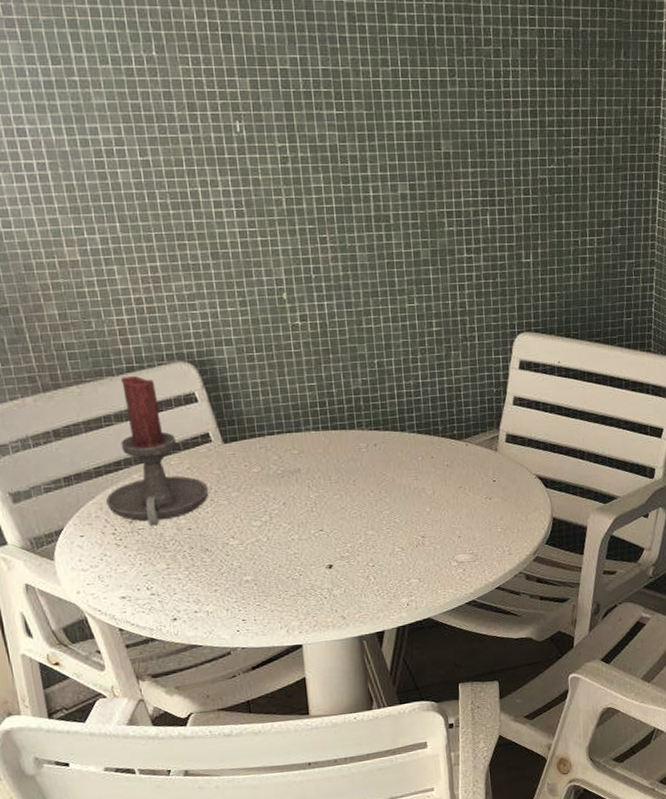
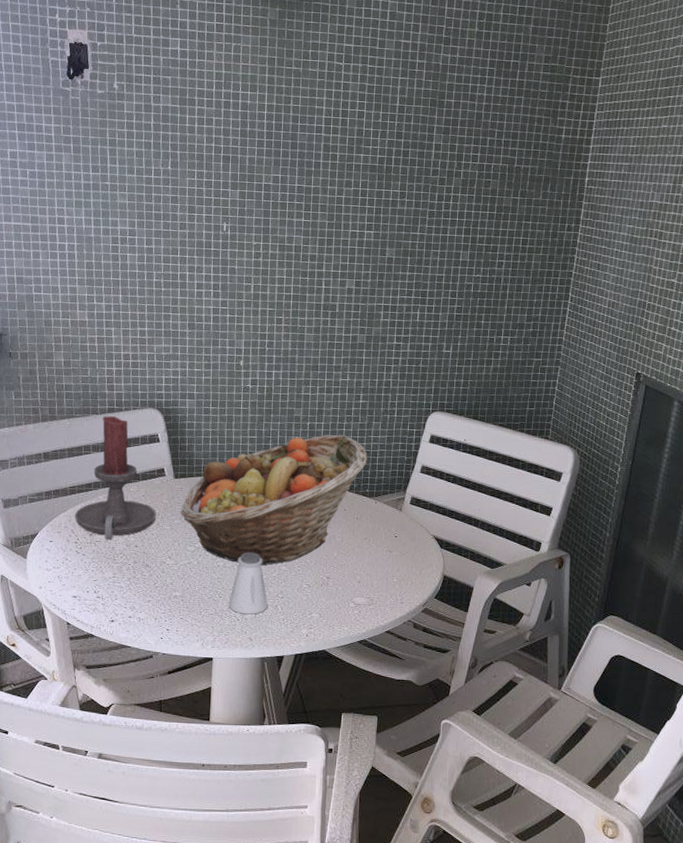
fruit basket: none [237,370,451,533] -> present [180,434,368,566]
saltshaker: none [312,519,358,591] -> present [229,552,268,615]

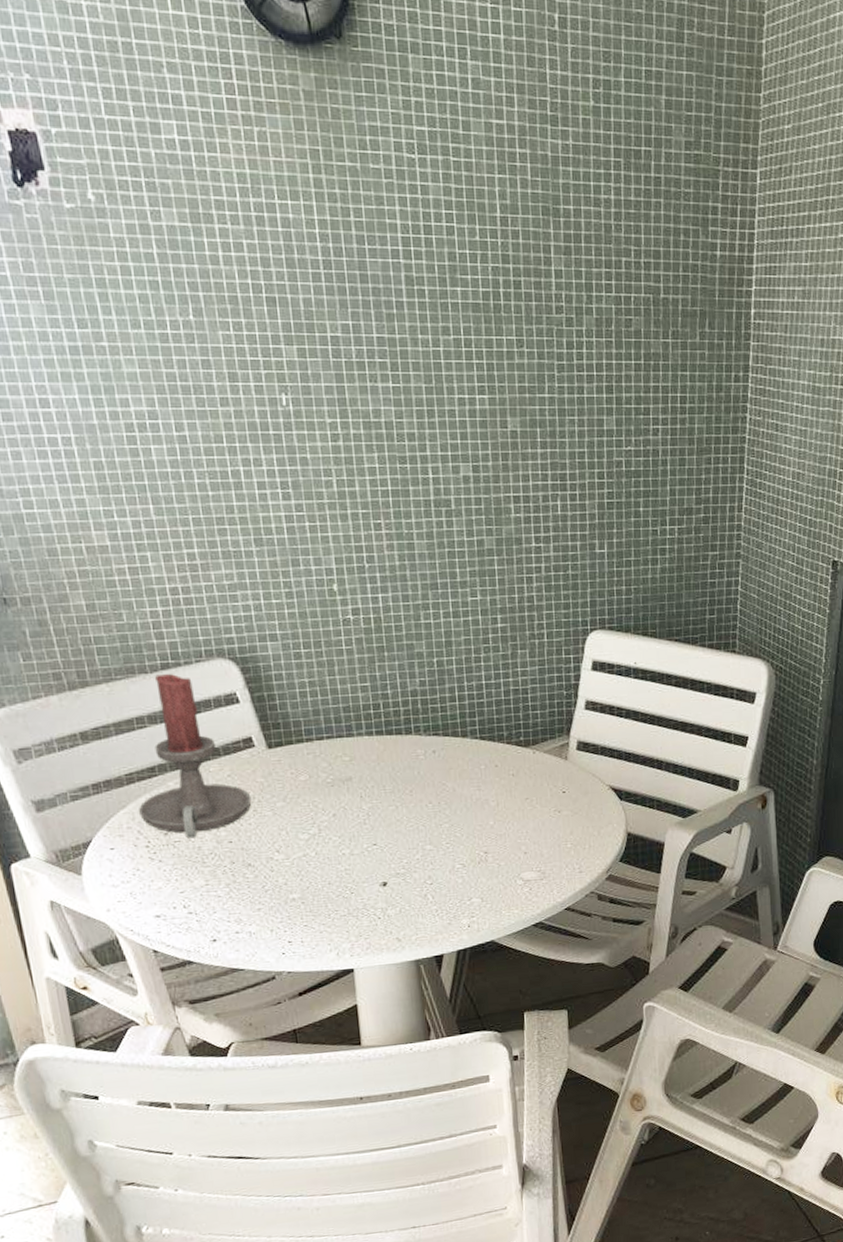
fruit basket: present [180,434,368,566] -> none [282,670,517,848]
saltshaker: present [229,552,268,615] -> none [364,832,415,911]

